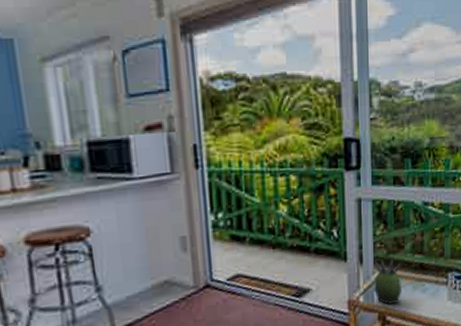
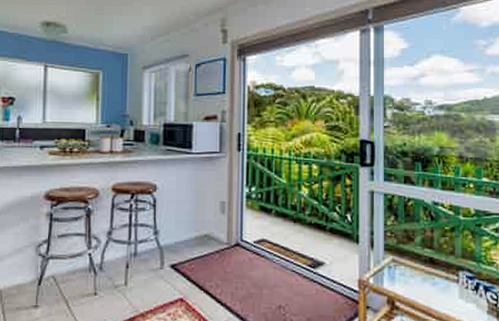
succulent plant: present [374,259,402,305] -> none [384,247,412,291]

